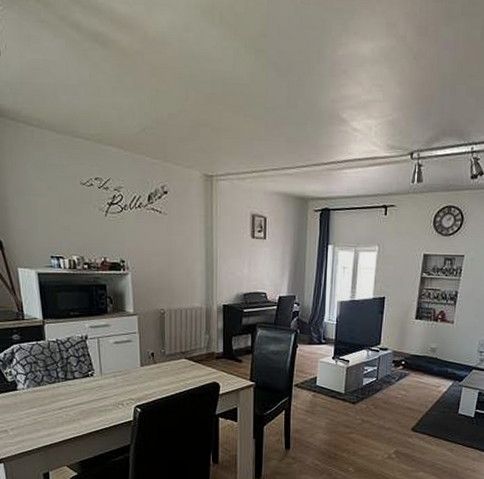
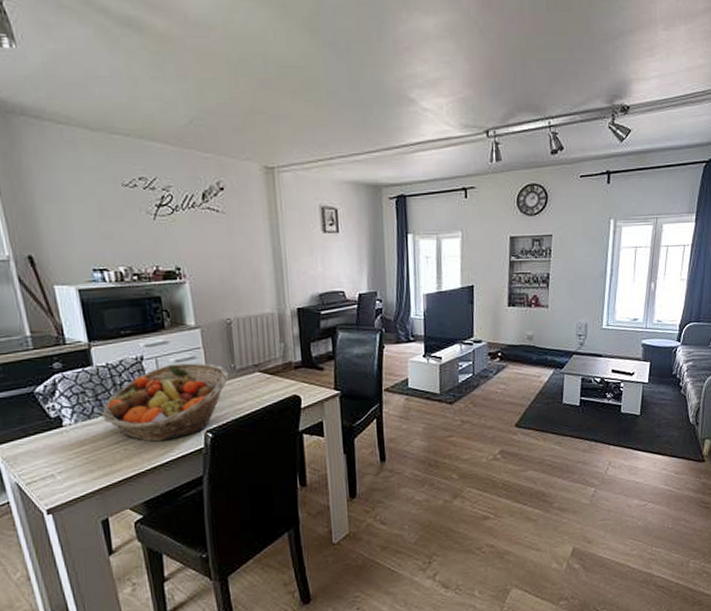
fruit basket: none [50,345,159,411] -> present [102,363,229,442]

